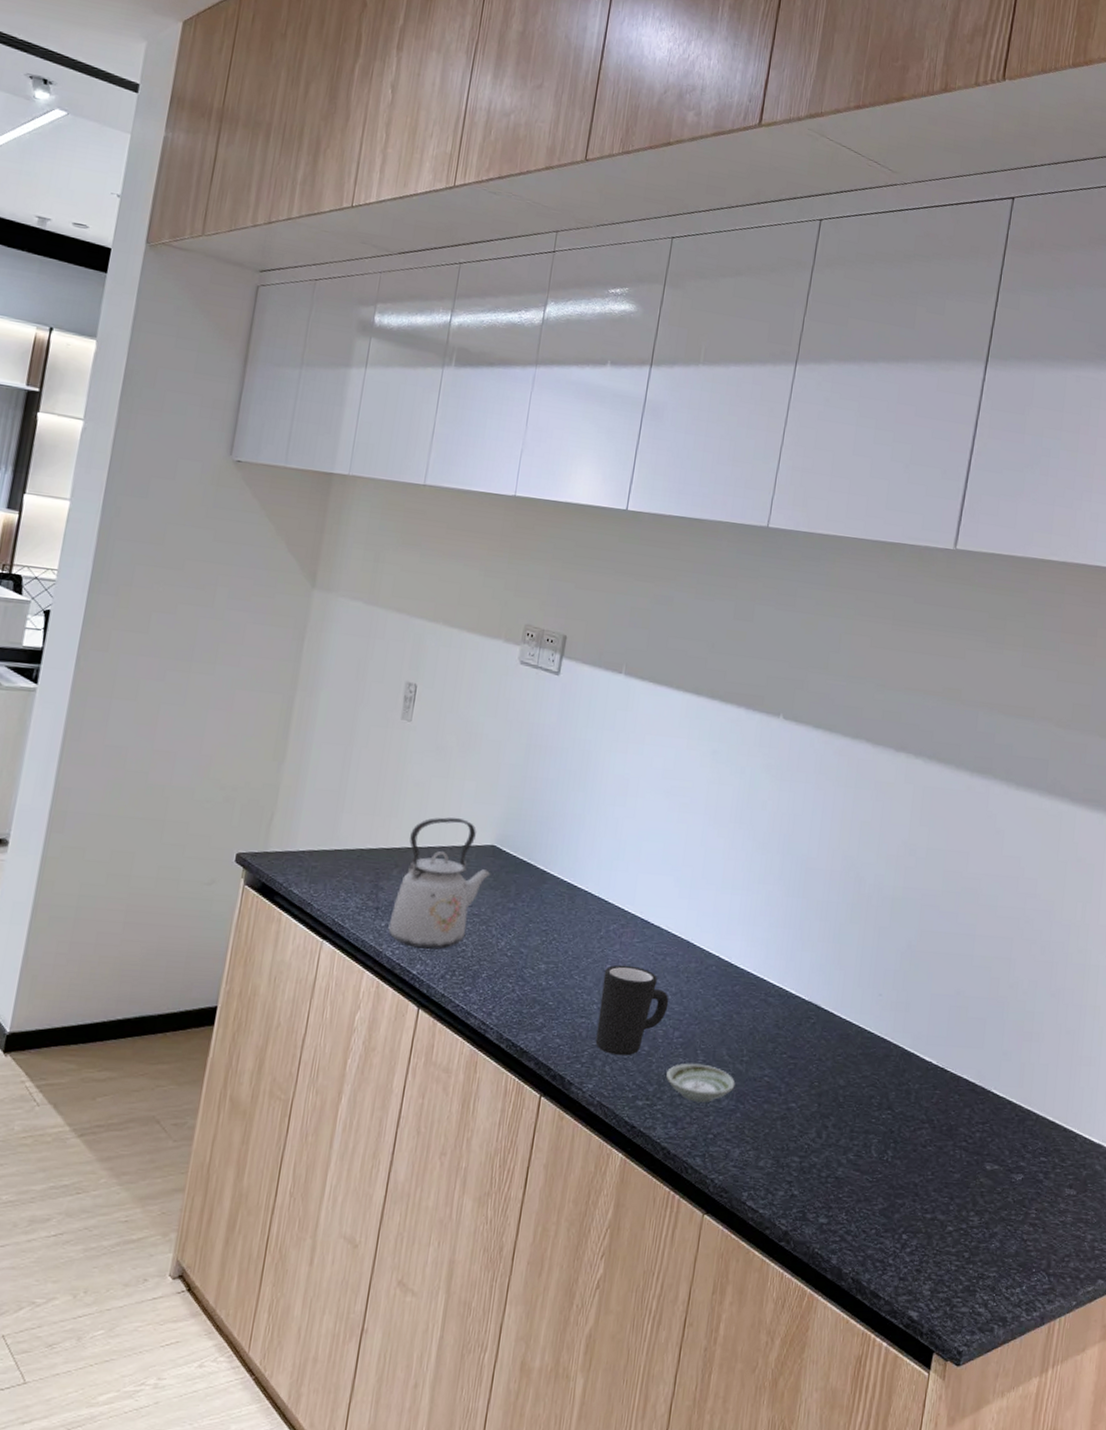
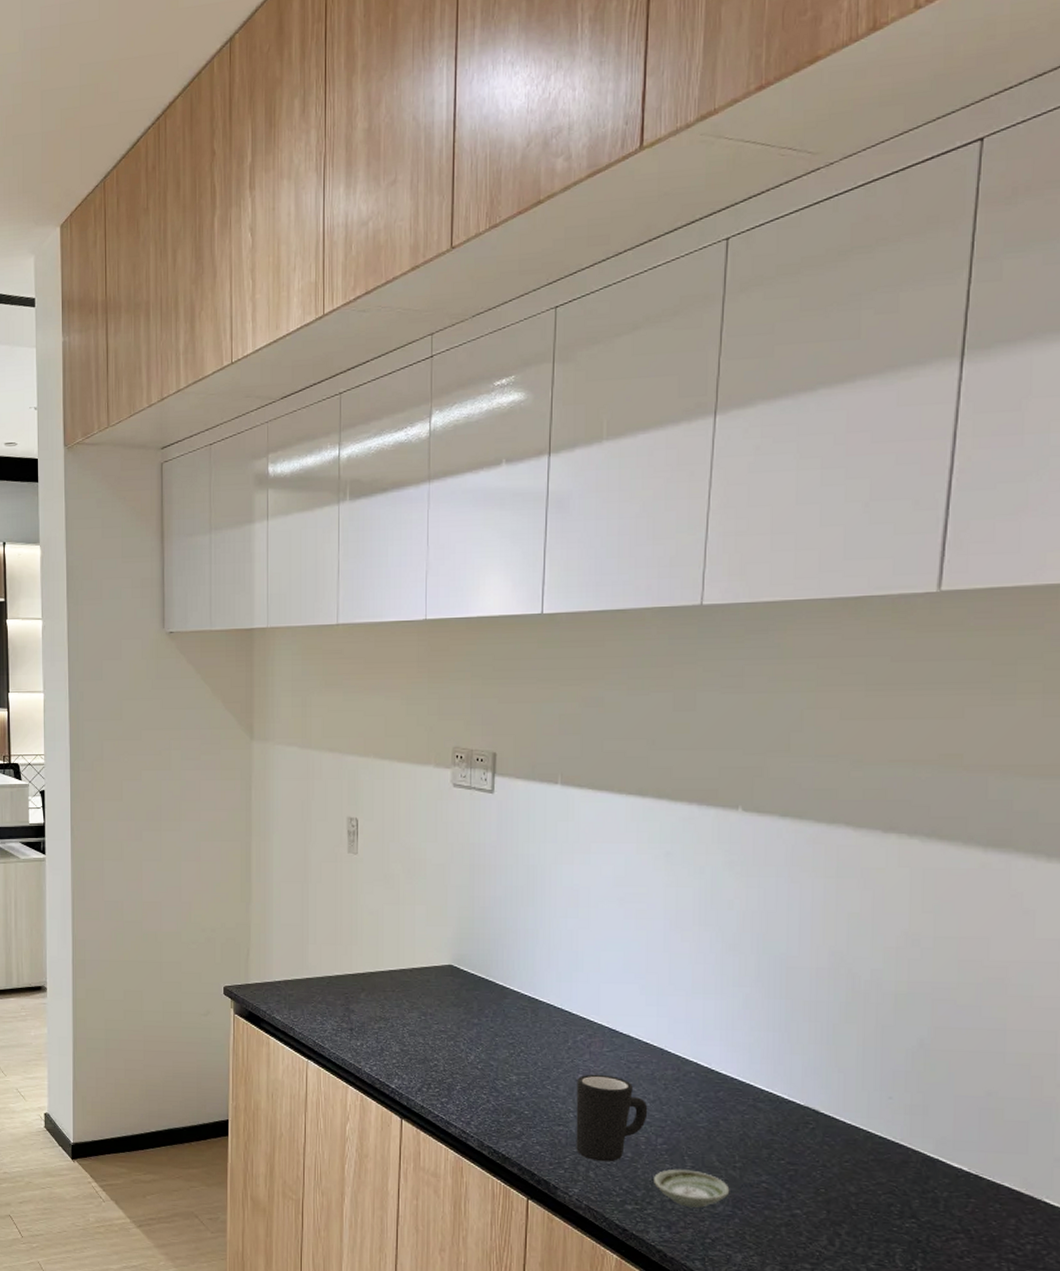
kettle: present [388,817,491,950] -> none [364,942,452,1065]

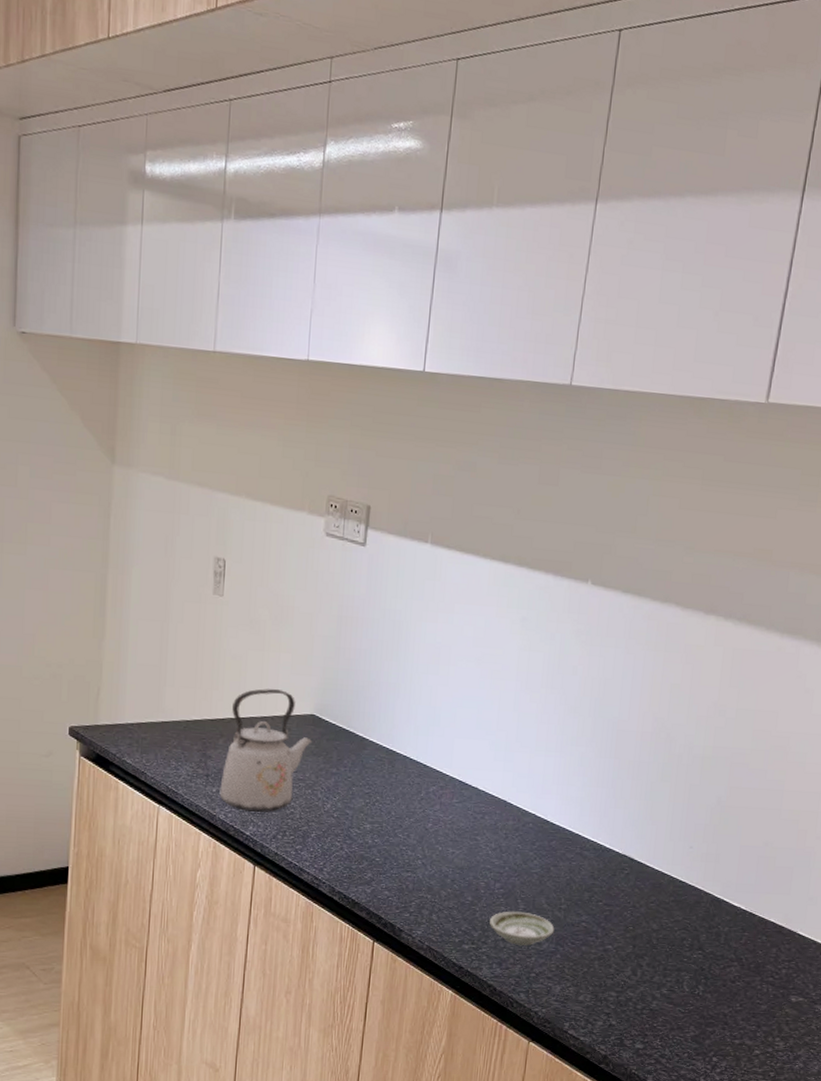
kettle: none [364,942,452,1065] -> present [219,688,313,812]
mug: present [576,1074,648,1162] -> none [421,823,489,906]

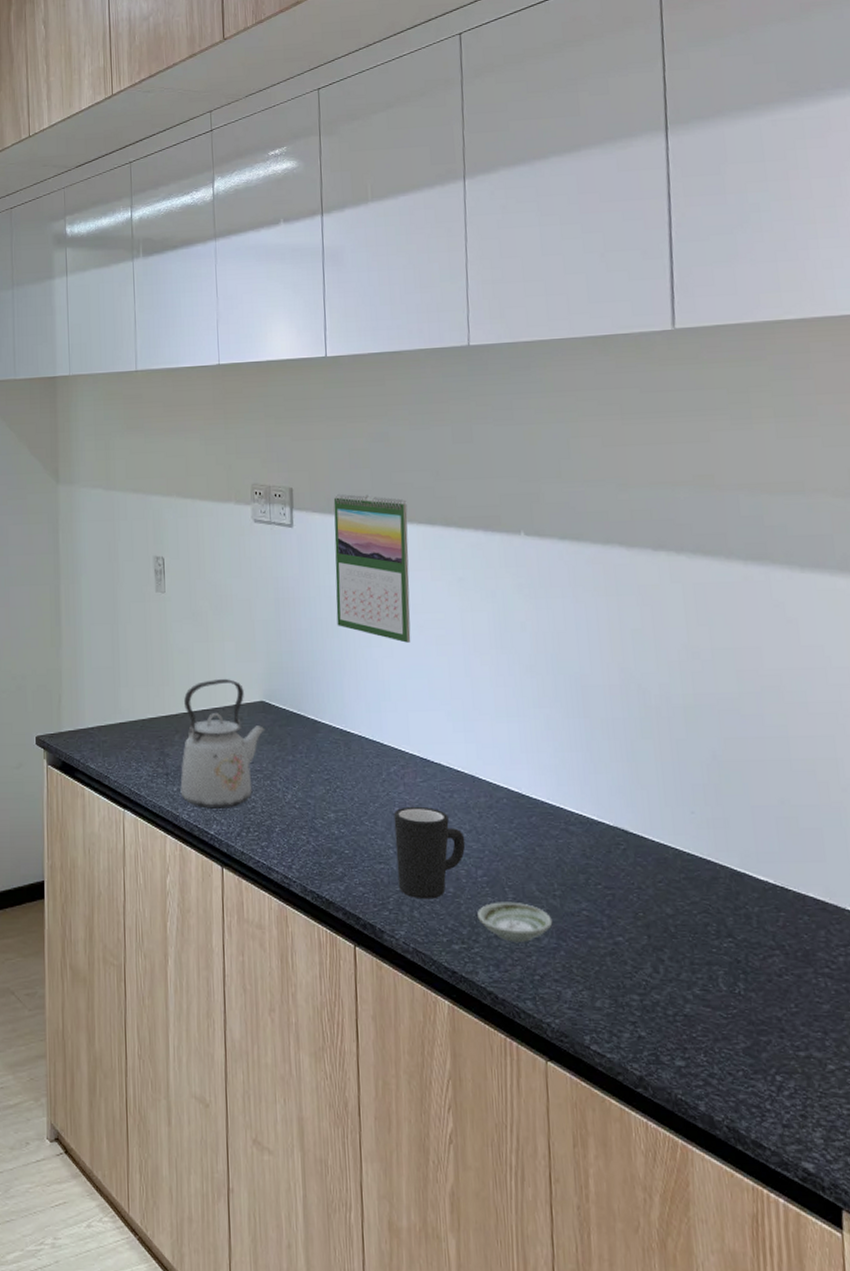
calendar: none [397,518,484,674] -> present [333,493,411,643]
mug: none [421,823,489,906] -> present [394,806,466,900]

